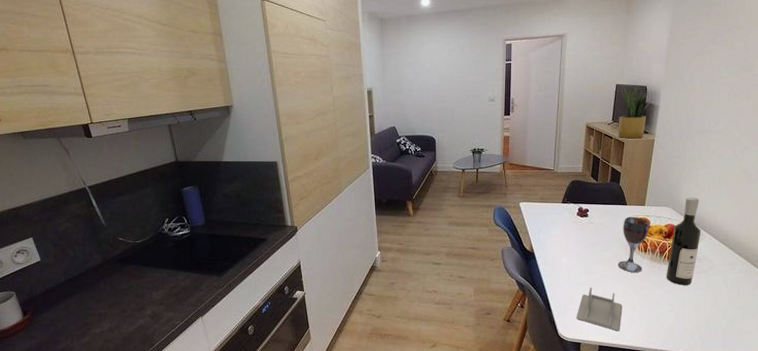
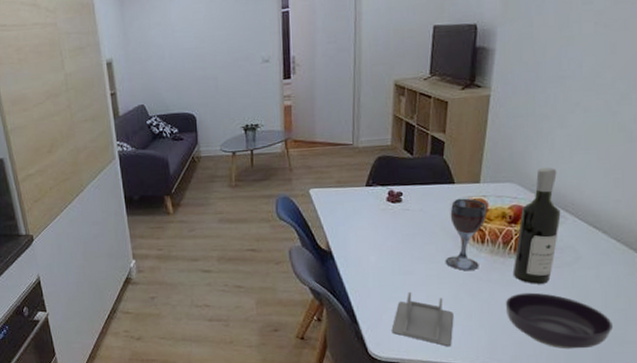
planter: present [618,85,653,139] -> none [438,24,486,97]
bowl: none [660,291,735,336] -> present [505,292,613,349]

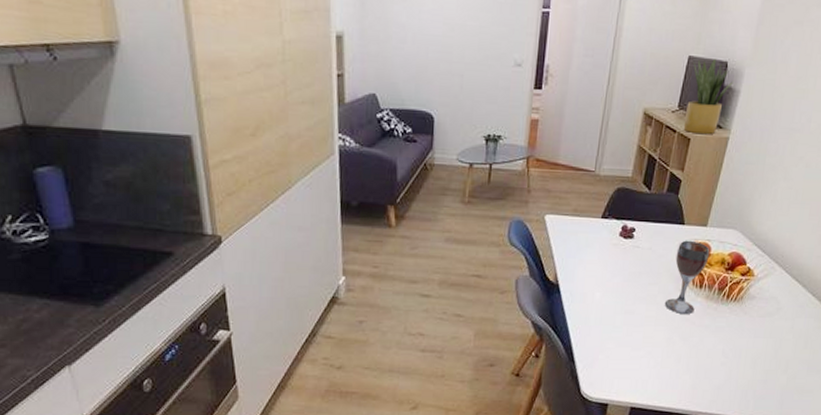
napkin holder: present [391,292,454,347] -> none [605,333,665,390]
planter: none [438,24,486,97] -> present [683,59,734,135]
bowl: present [505,292,613,349] -> none [711,339,797,396]
bottle: present [512,167,561,284] -> none [722,217,775,332]

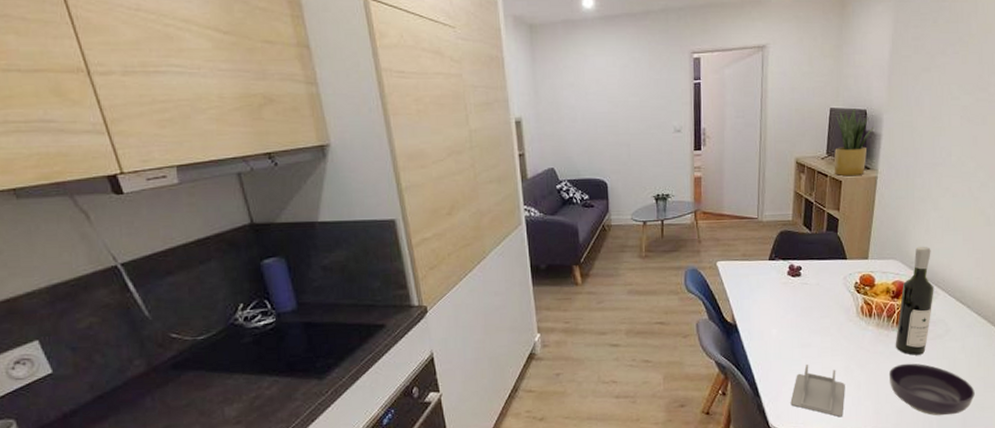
napkin holder: none [605,333,665,390] -> present [790,365,845,417]
cup: present [664,240,710,315] -> none [838,273,874,344]
bowl: none [711,339,797,396] -> present [888,363,975,416]
bottle: none [722,217,775,332] -> present [895,246,934,355]

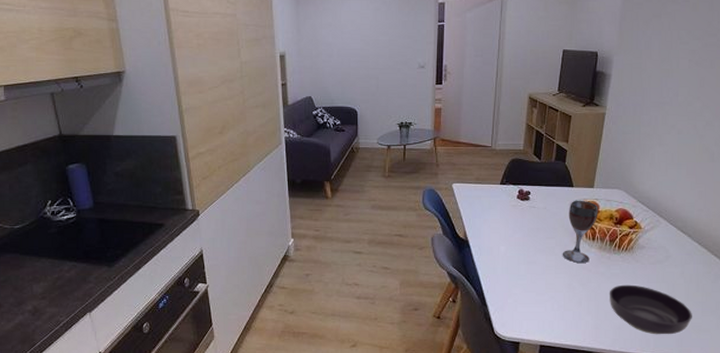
napkin holder: present [790,365,845,417] -> none [515,280,567,330]
planter: present [833,109,874,177] -> none [564,51,605,112]
cup: none [838,273,874,344] -> present [562,200,599,264]
bottle: present [895,246,934,355] -> none [616,178,656,278]

